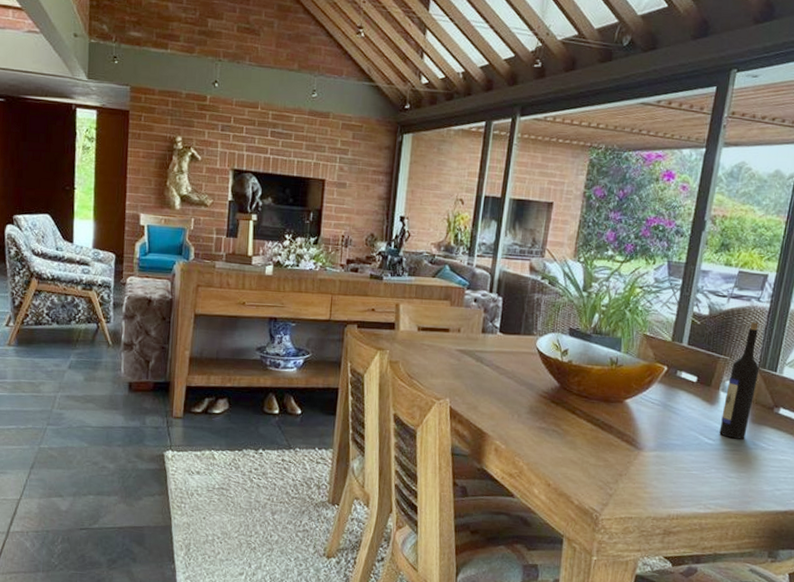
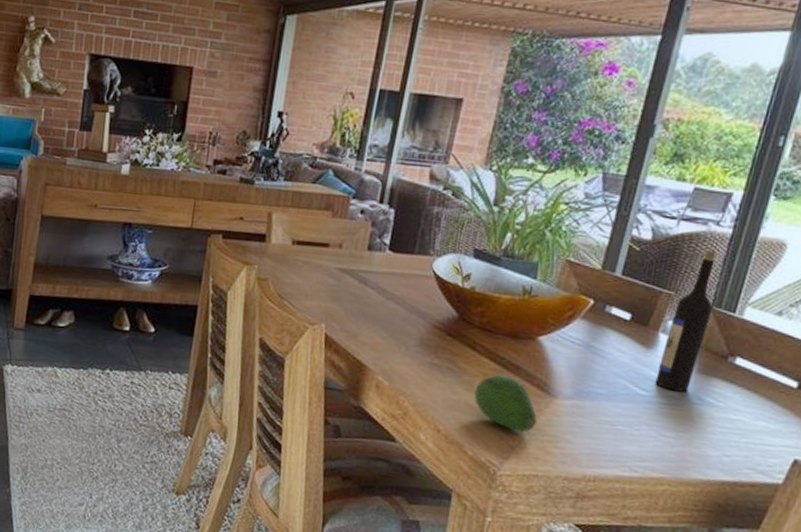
fruit: none [576,433,629,482] -> present [474,374,538,432]

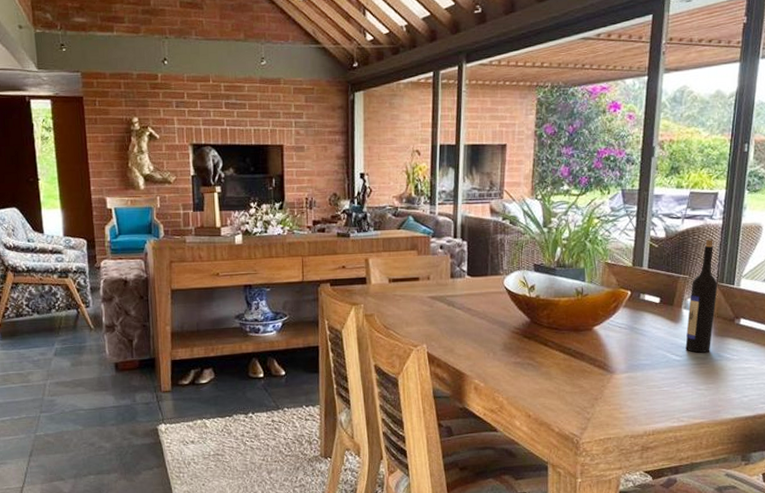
fruit: present [474,374,538,432] -> none [552,362,604,406]

